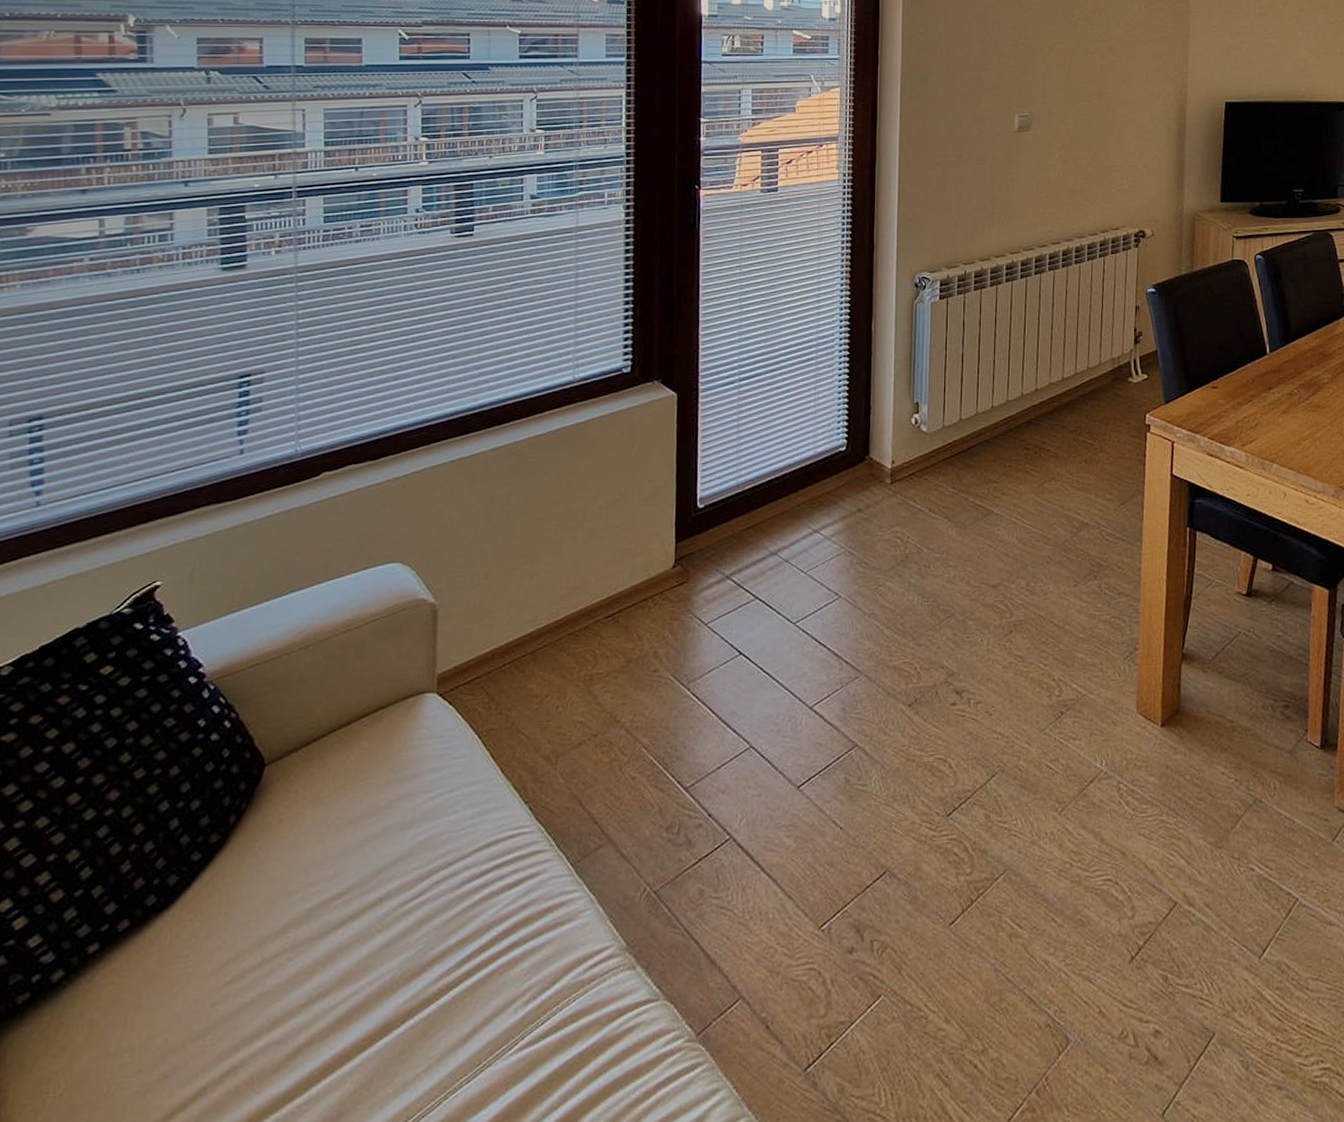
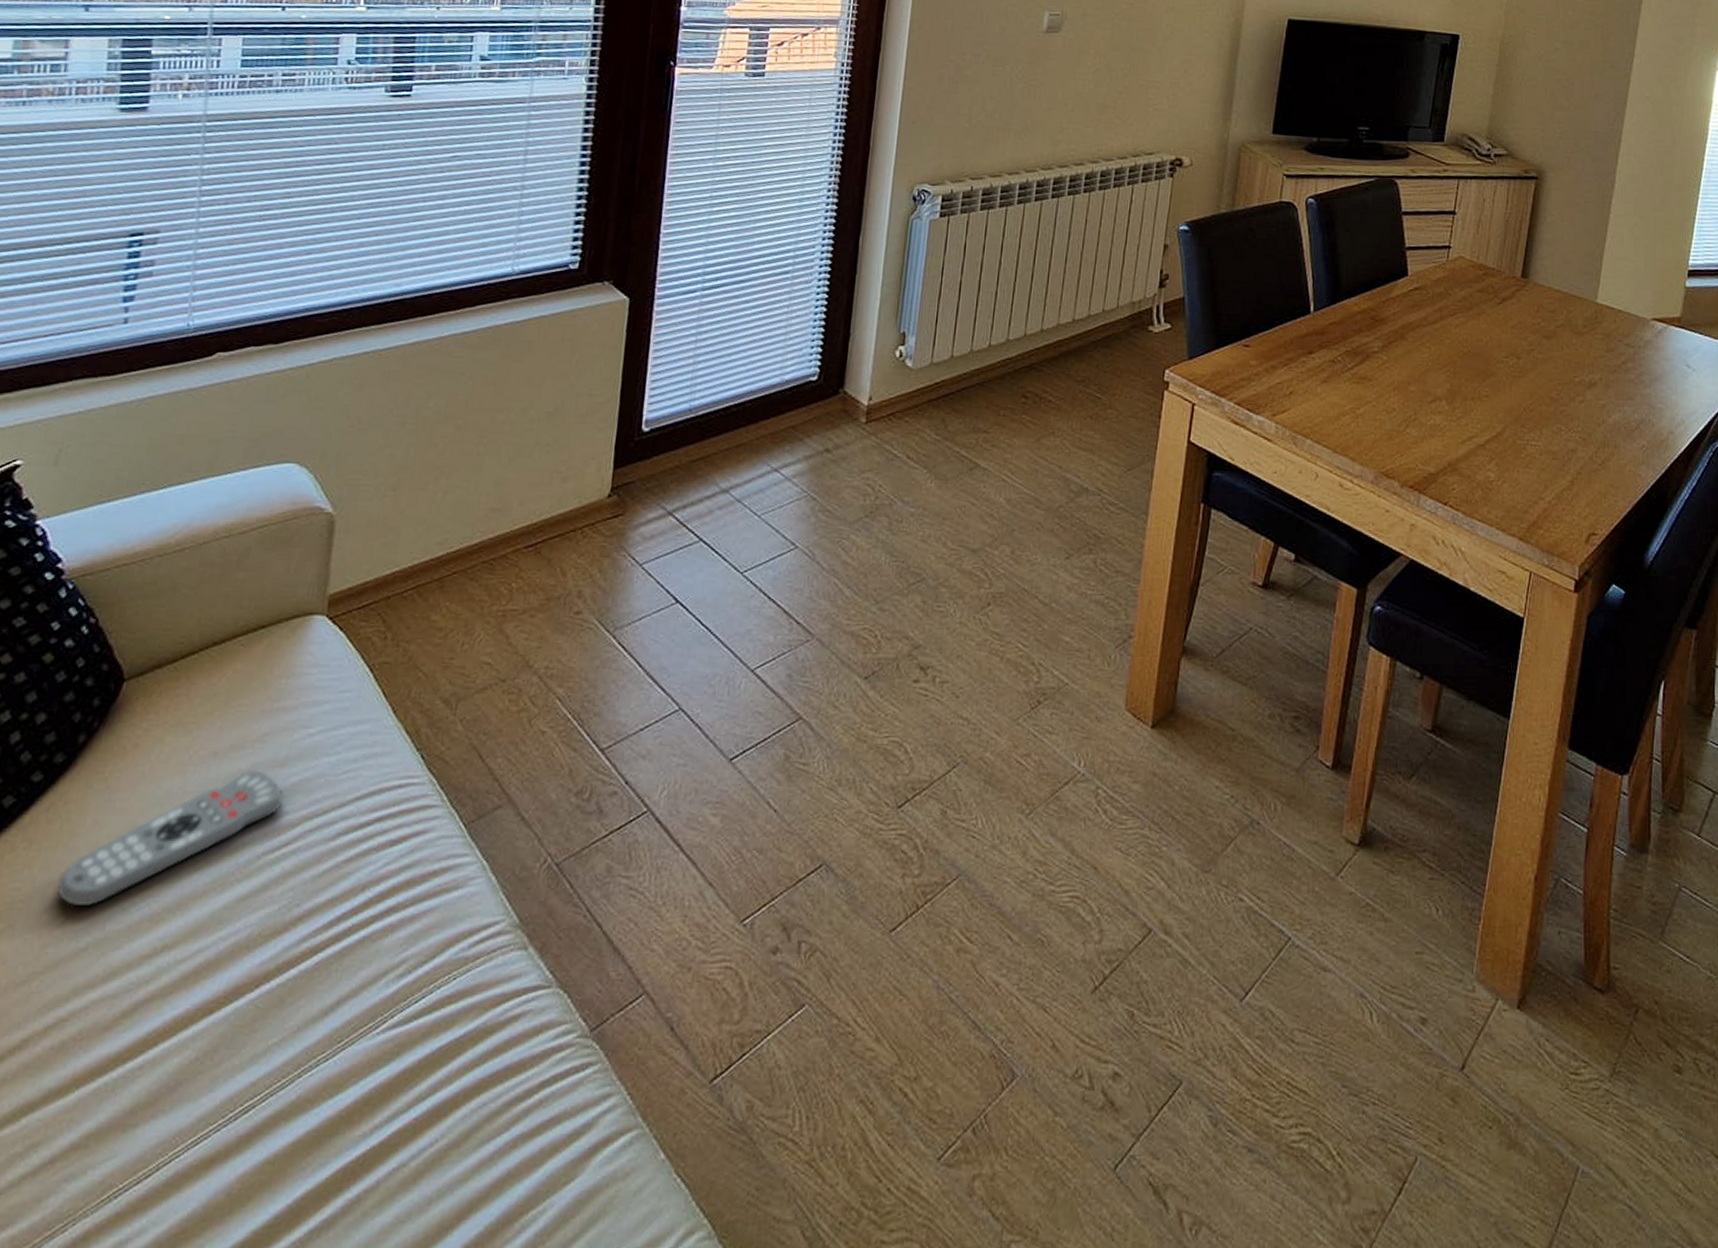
remote control: none [222,833,412,966] -> present [57,770,284,906]

